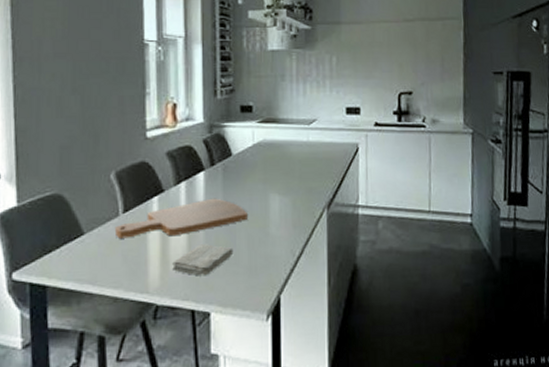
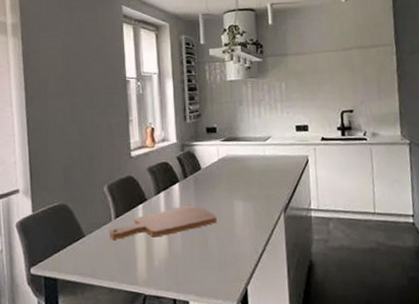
washcloth: present [172,244,234,276] -> none [156,243,206,271]

